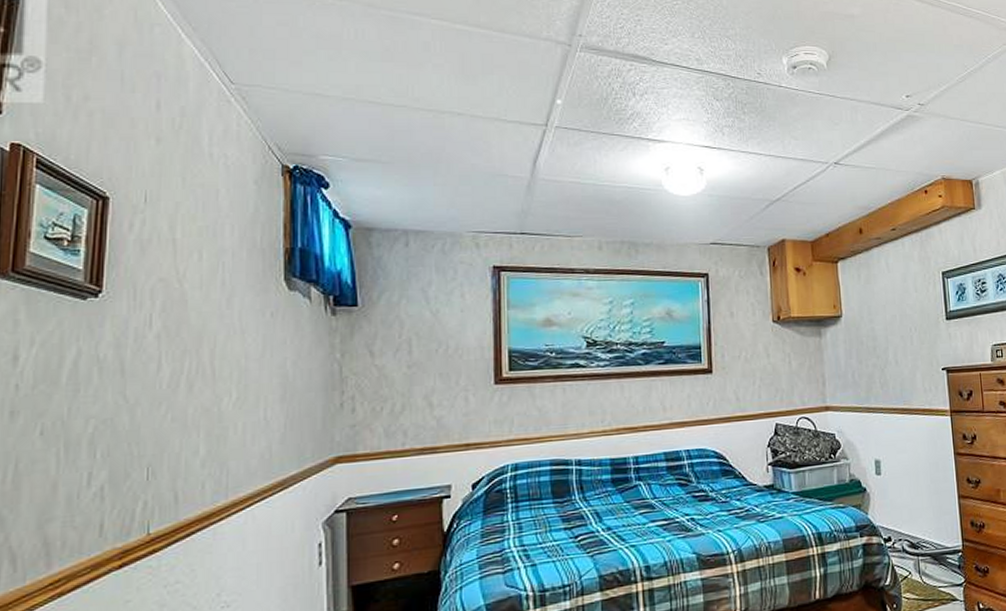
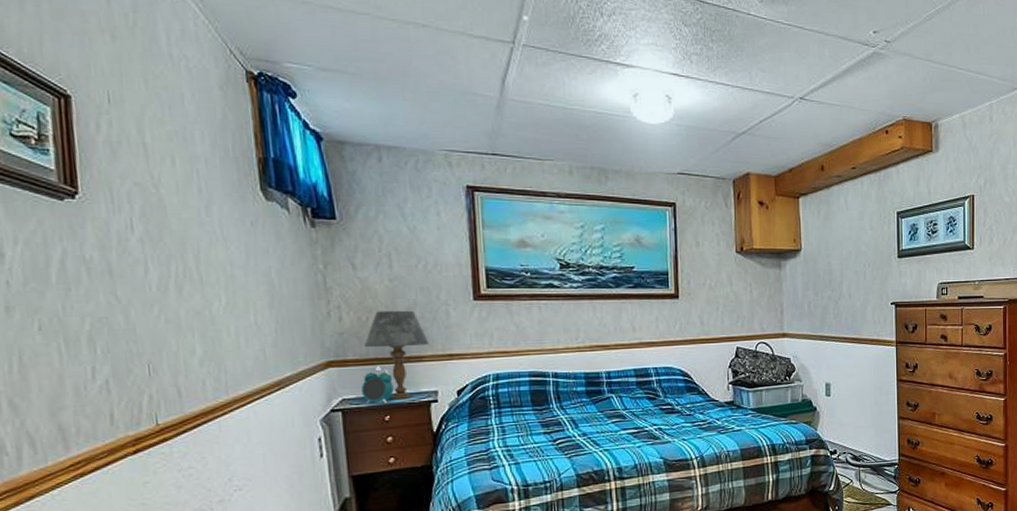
alarm clock: none [370,461,404,503] -> present [361,367,394,405]
table lamp: none [376,397,445,496] -> present [364,310,429,399]

